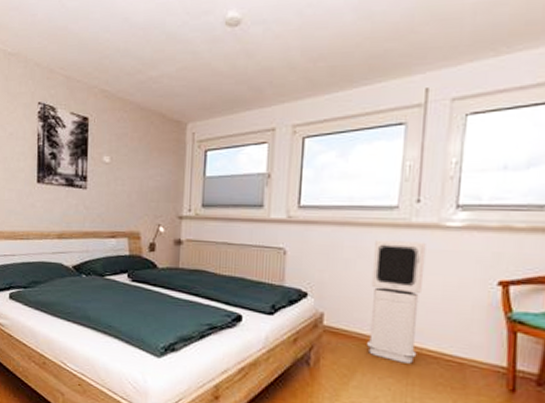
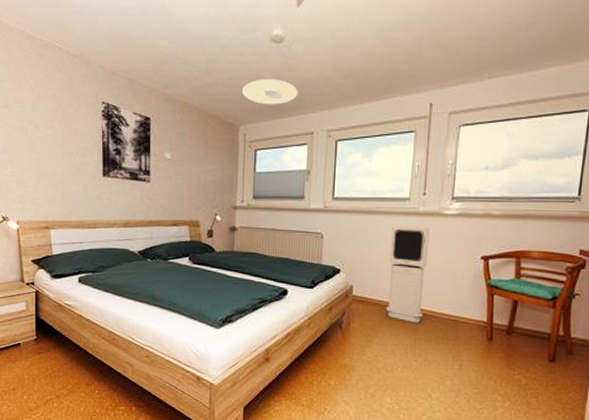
ceiling light: none [191,67,257,98] -> present [242,78,298,105]

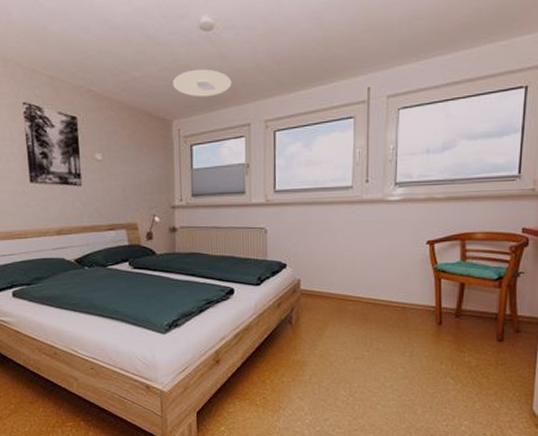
air purifier: present [386,225,430,323] -> none [335,214,375,313]

